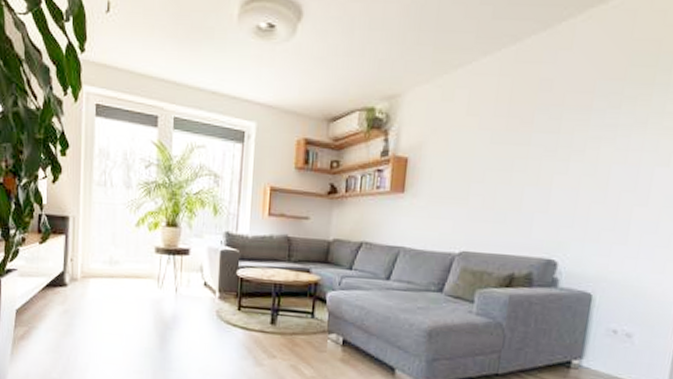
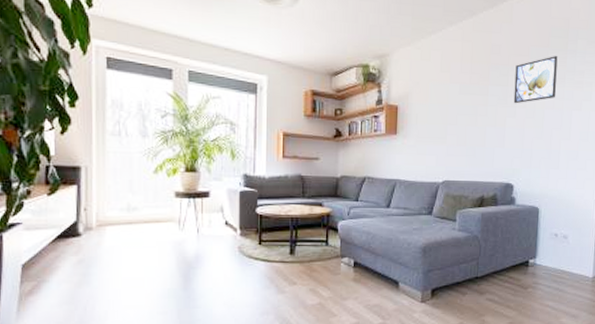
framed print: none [566,91,639,157] -> present [513,55,558,104]

